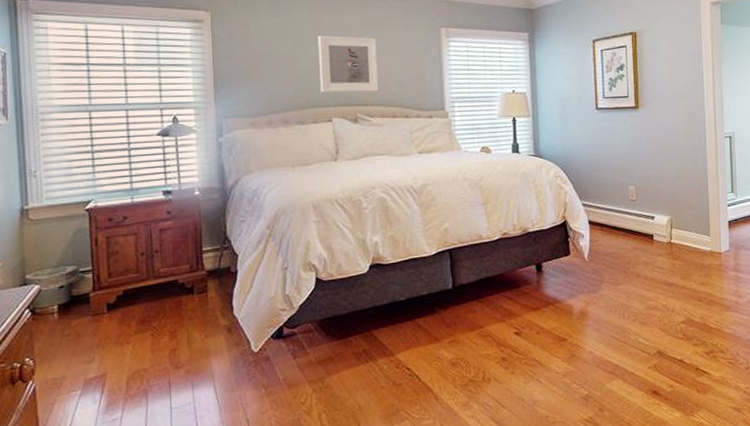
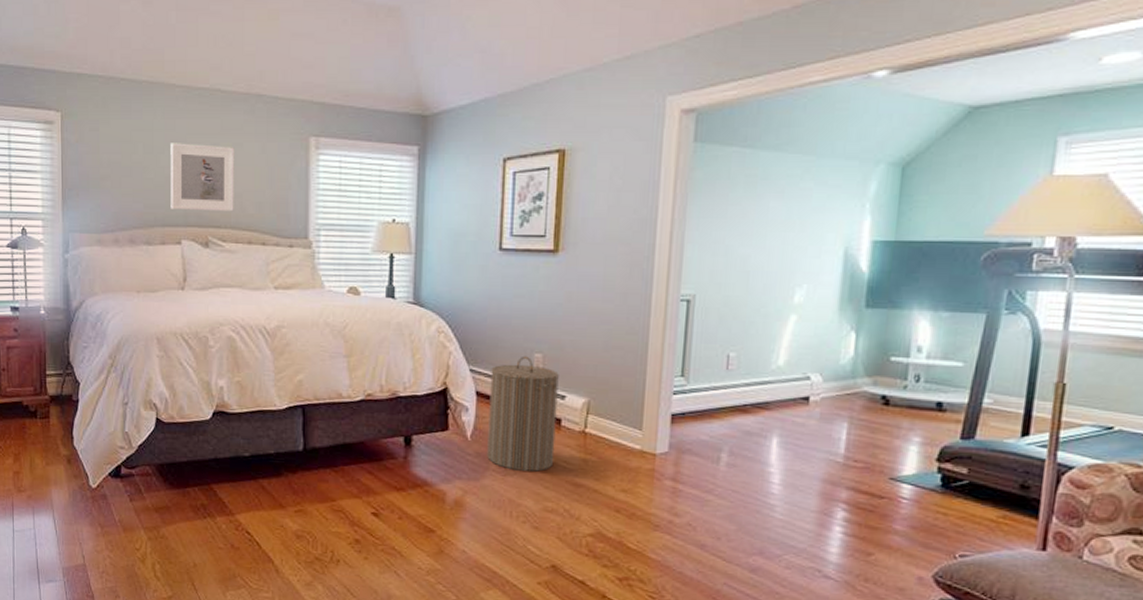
laundry hamper: none [598,189,651,280] -> present [487,355,559,472]

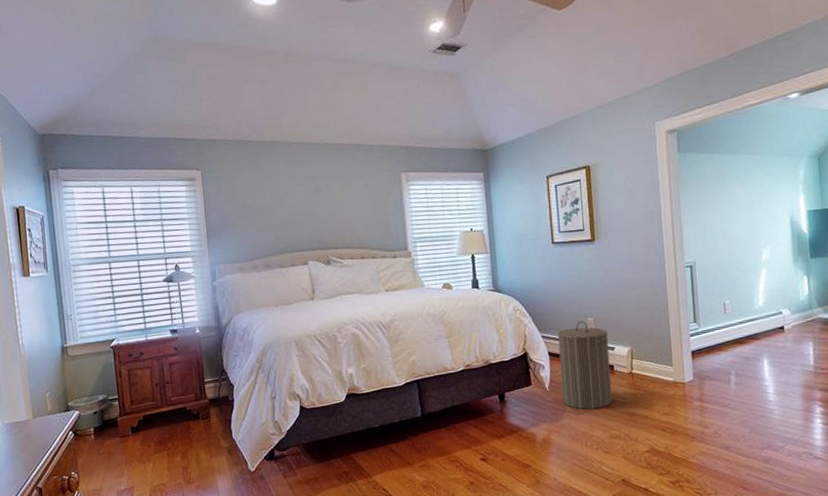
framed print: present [170,143,235,212] -> none [292,185,348,238]

